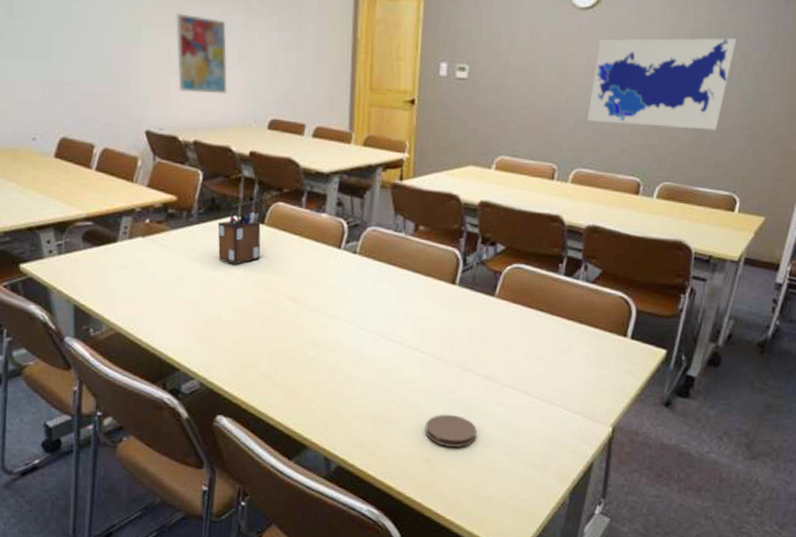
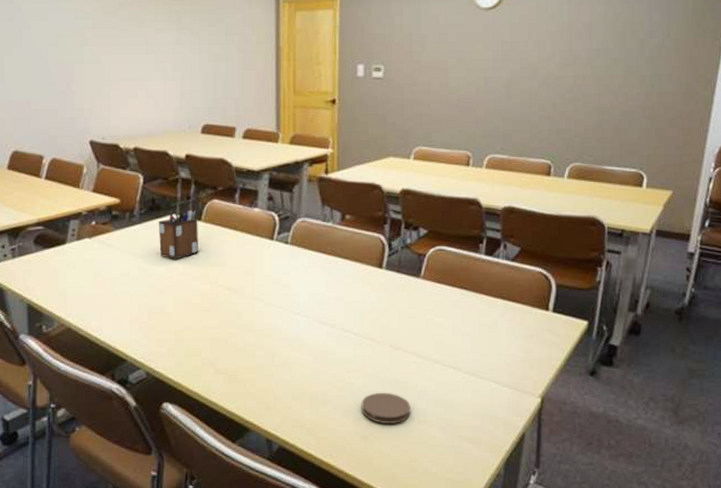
wall art: present [176,13,227,94] -> none [115,34,163,104]
map: present [587,38,737,130] -> none [497,28,632,113]

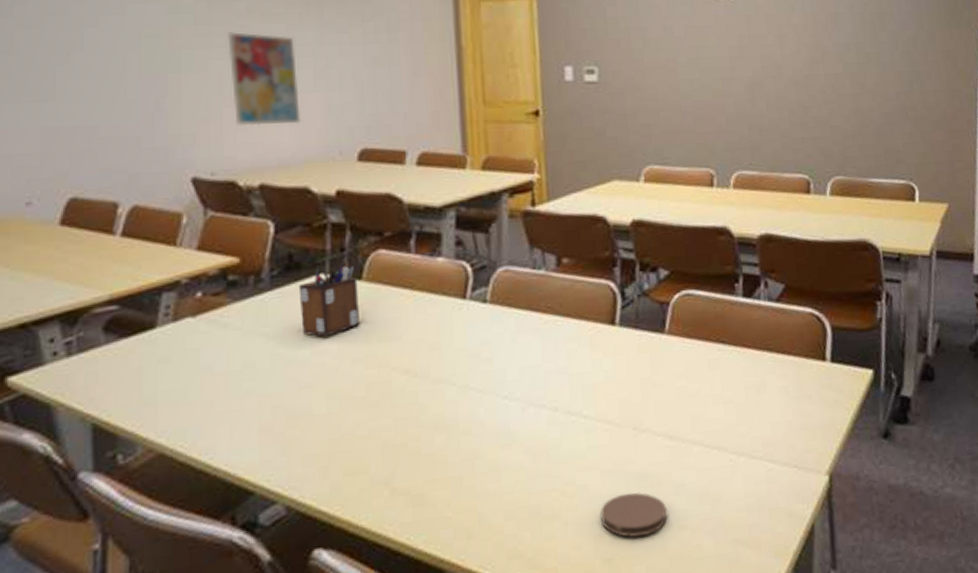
wall art: none [115,34,163,104] -> present [227,32,301,126]

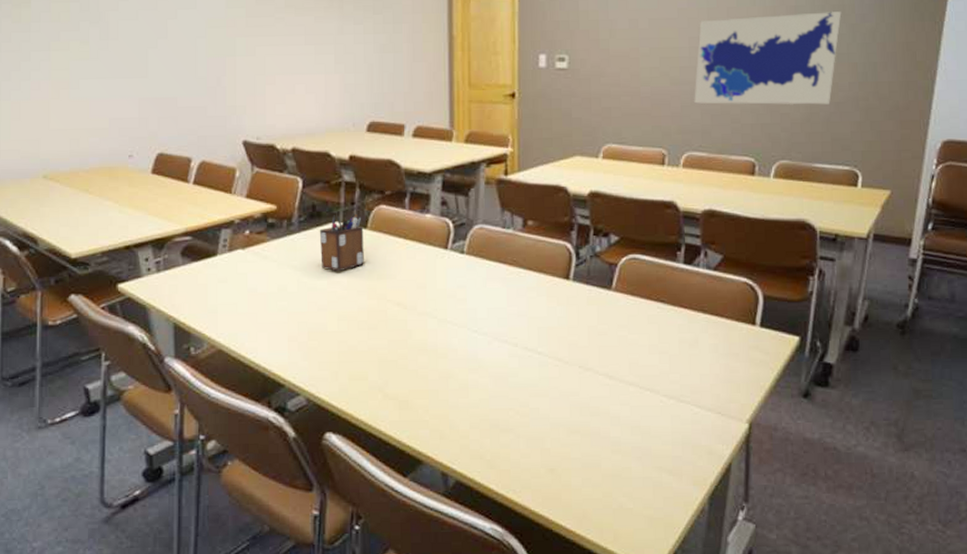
wall art: present [227,32,301,126] -> none [270,23,324,101]
coaster: present [600,492,667,538] -> none [547,418,603,454]
map: none [739,19,882,118] -> present [694,11,842,105]

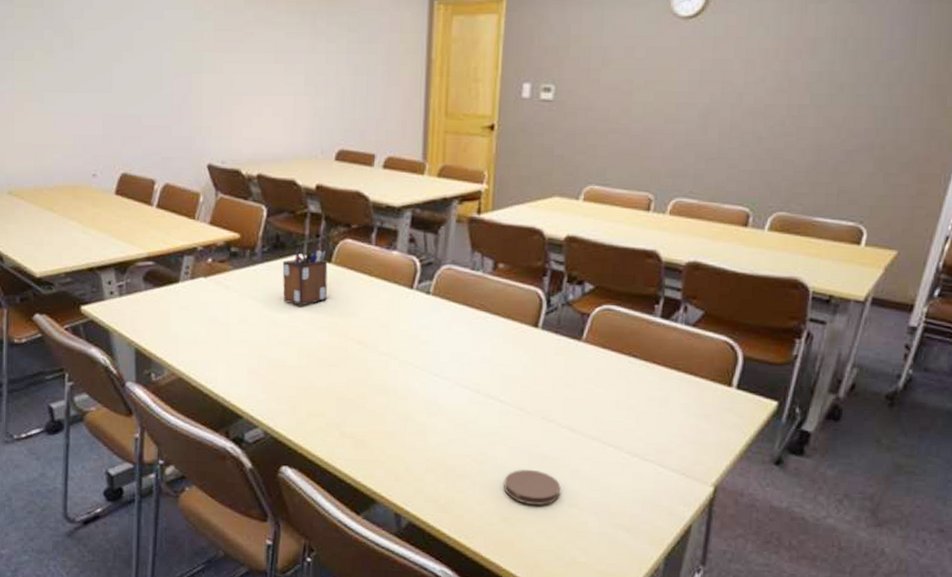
coaster: none [547,418,603,454] -> present [504,469,561,505]
map: present [694,11,842,105] -> none [689,46,866,152]

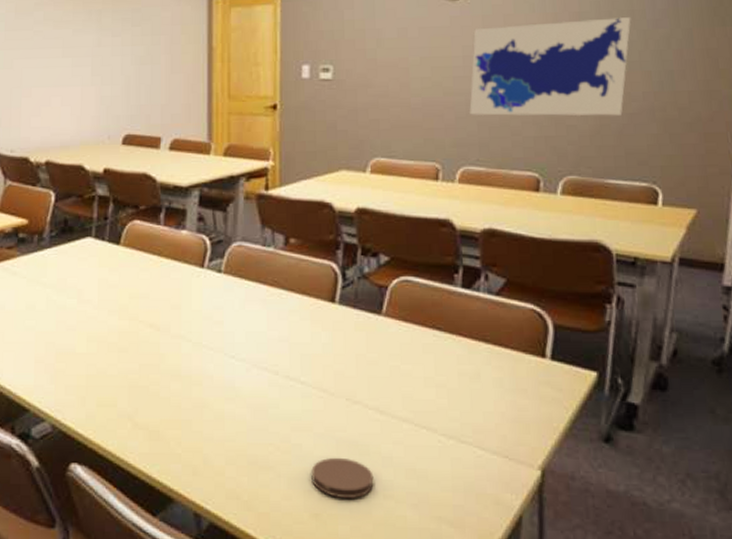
desk organizer: present [282,245,328,306] -> none [70,227,116,290]
map: none [689,46,866,152] -> present [469,17,632,117]

